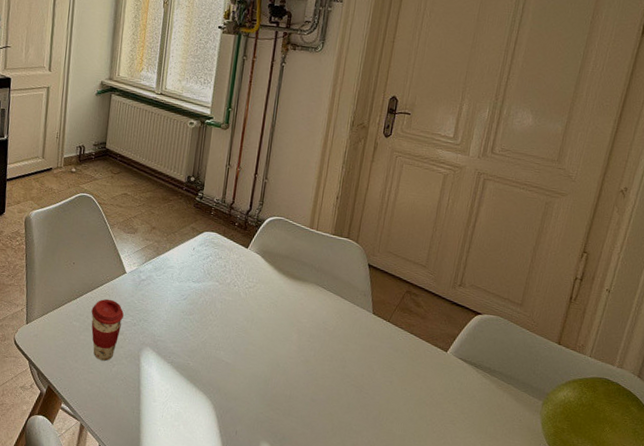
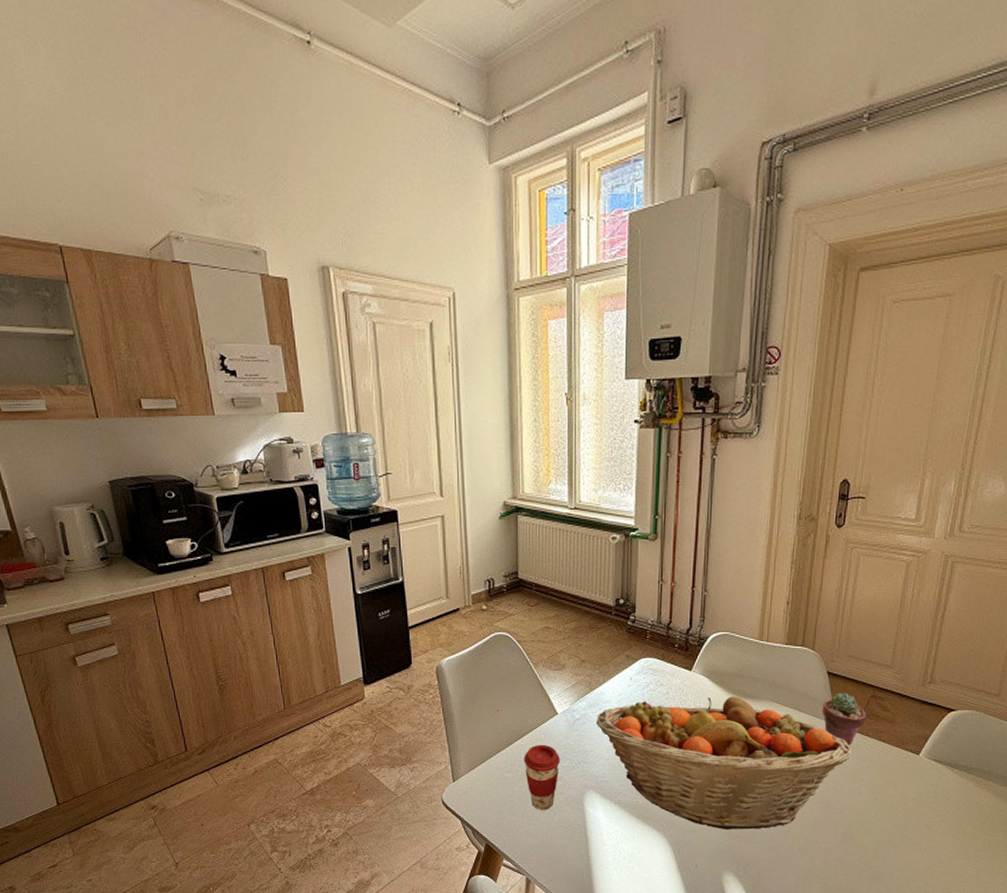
fruit basket: none [158,270,387,405] -> present [595,696,853,829]
potted succulent: none [361,285,401,336] -> present [821,692,866,746]

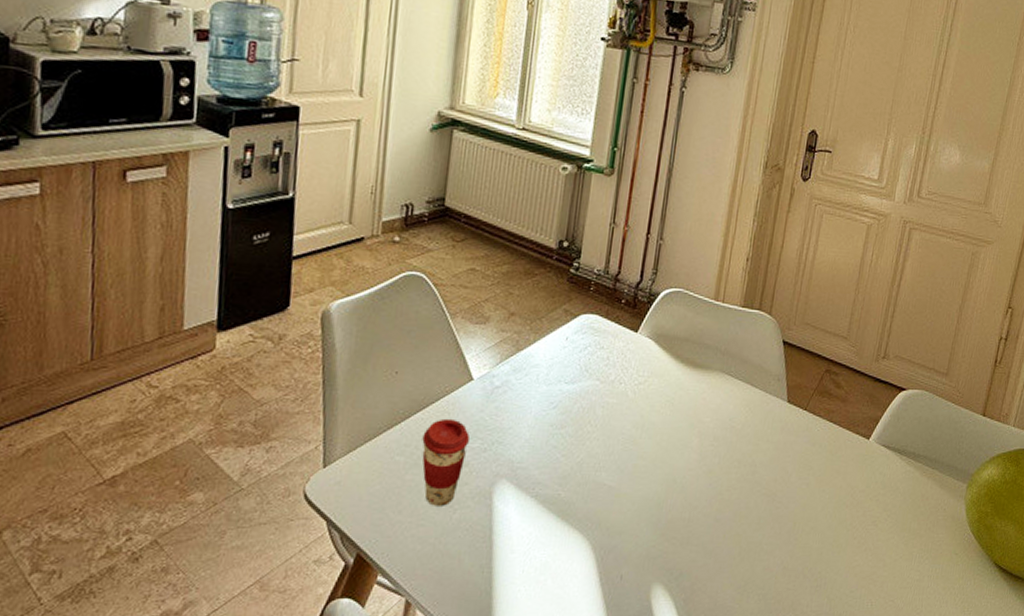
fruit basket: present [595,696,853,829] -> none [518,365,803,529]
potted succulent: present [821,692,866,746] -> none [774,365,820,428]

